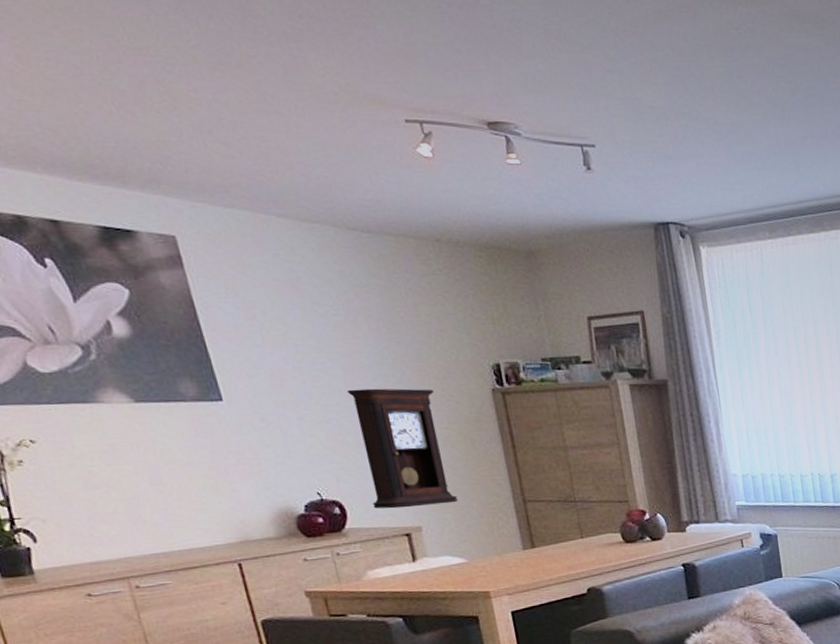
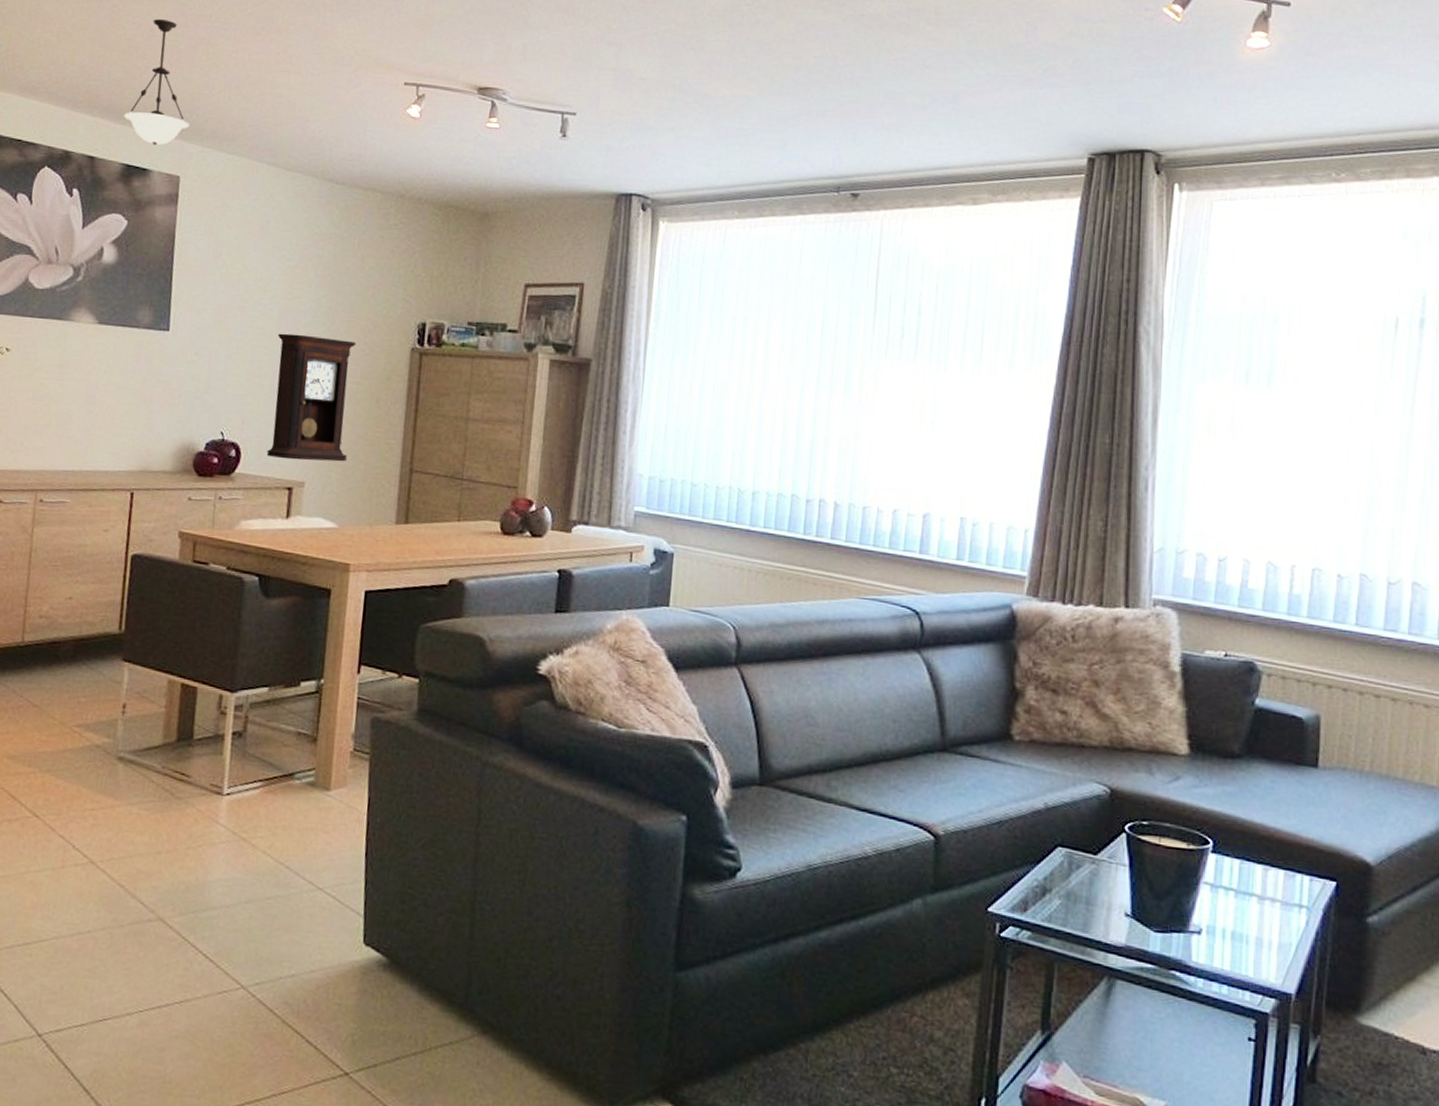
pendant light: none [73,54,166,203] -> present [124,19,189,146]

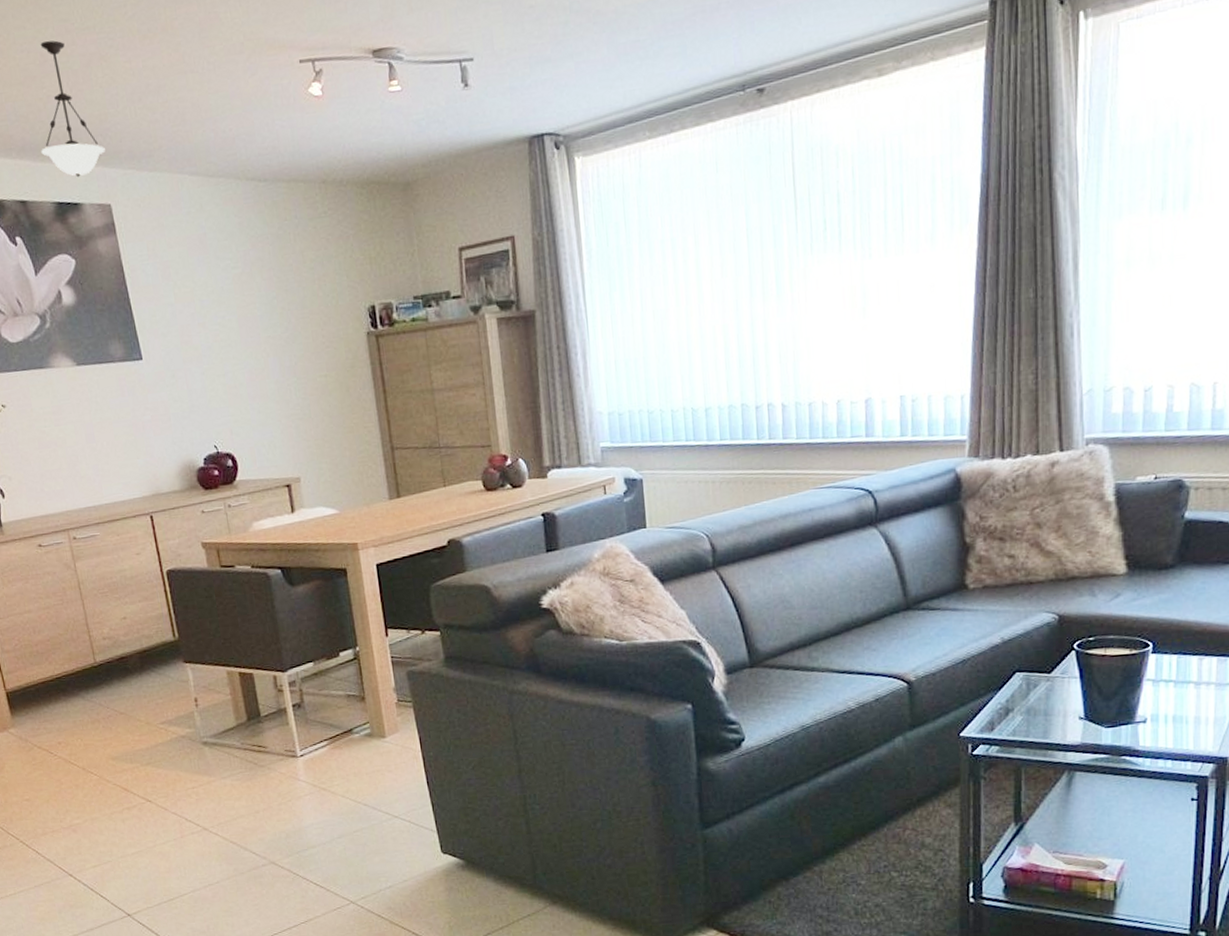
pendulum clock: present [266,333,357,462] -> none [242,336,333,460]

